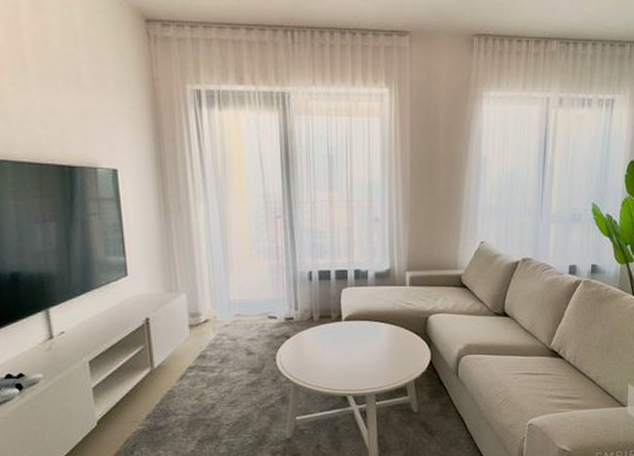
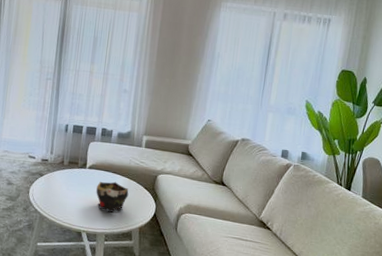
decorative bowl: none [358,331,397,369] -> present [96,181,129,213]

